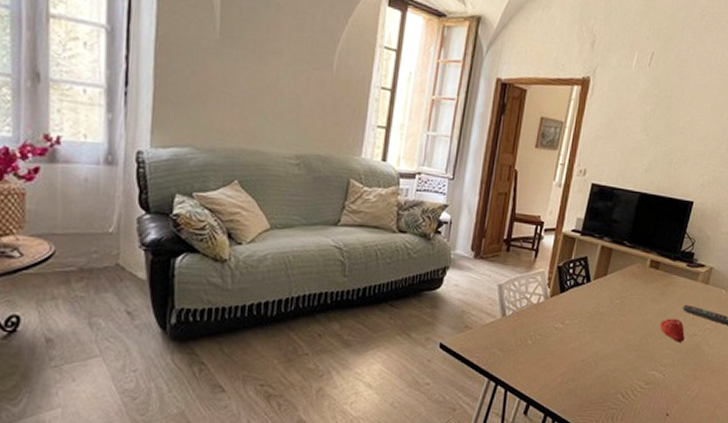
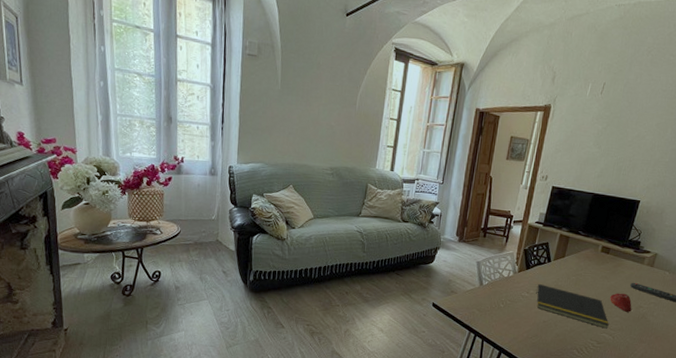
notepad: none [572,310,659,365] -> present [536,283,609,329]

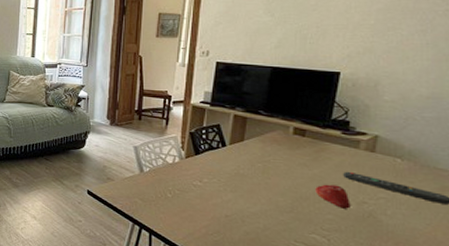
notepad: present [536,283,609,329] -> none [211,171,319,229]

